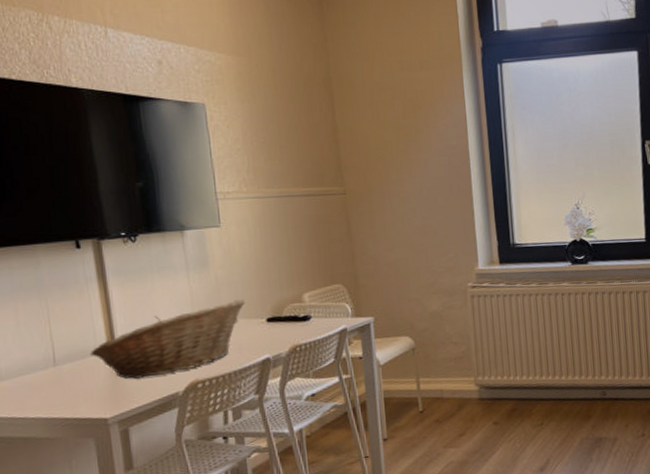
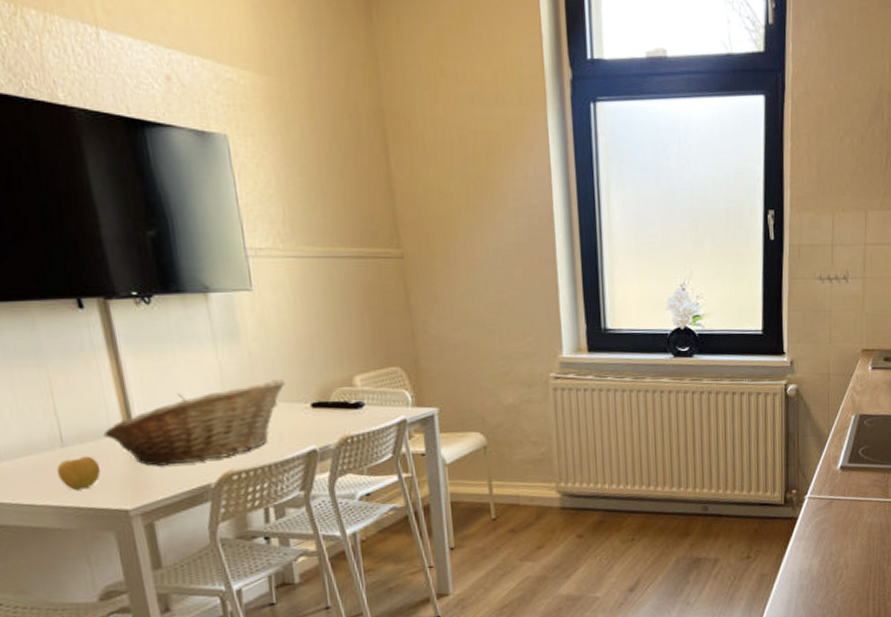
apple: none [48,373,86,403] -> present [56,456,101,490]

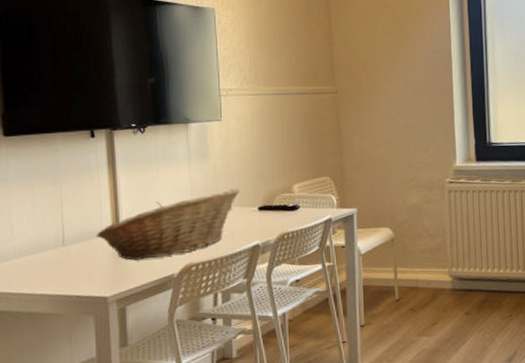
apple: present [56,456,101,490] -> none [56,253,90,281]

